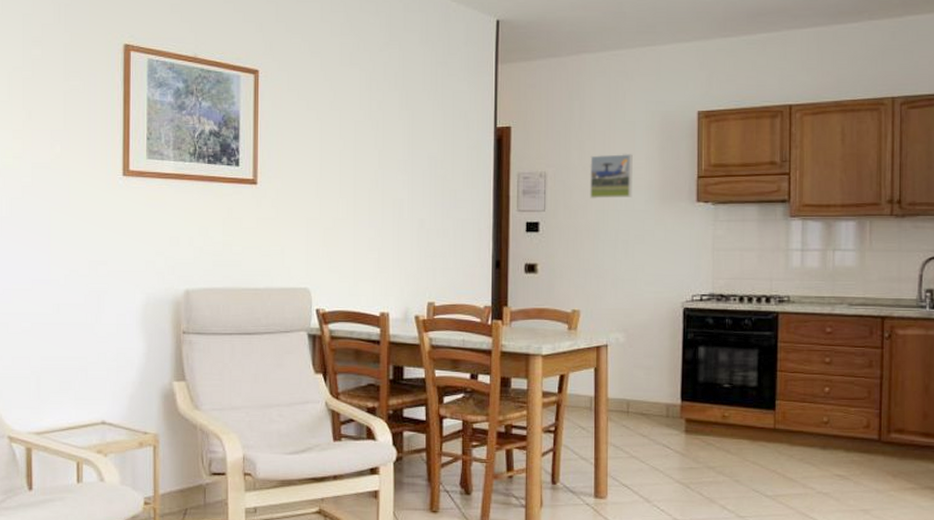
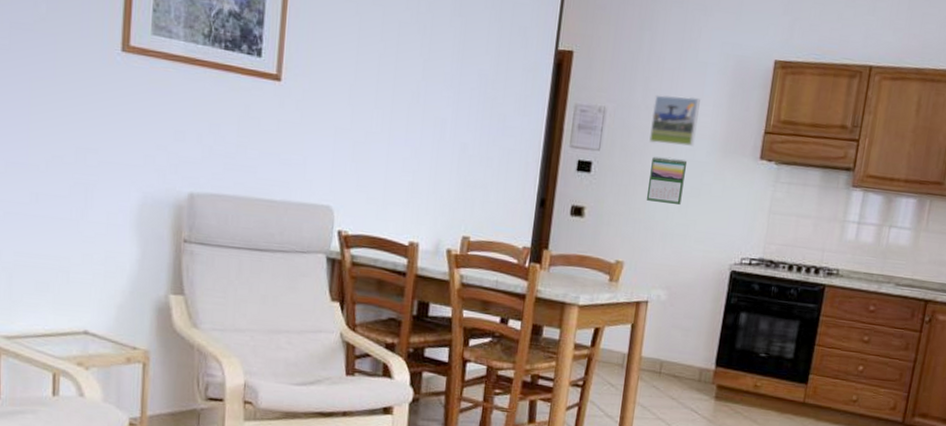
calendar: none [593,210,628,252] -> present [646,156,688,204]

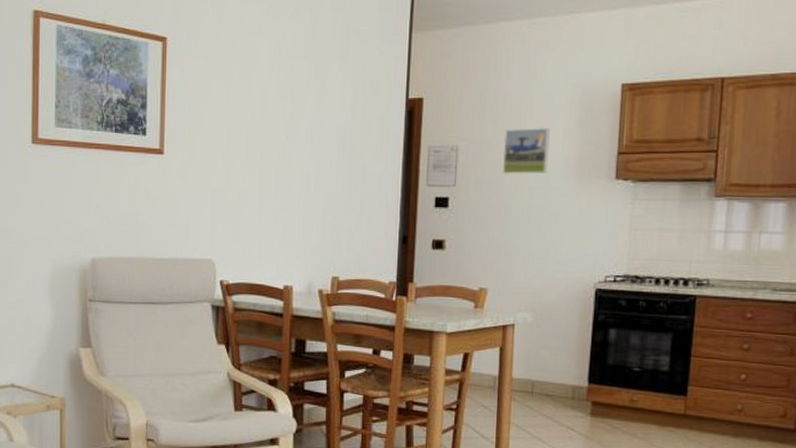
calendar: present [646,156,688,204] -> none [504,186,543,230]

